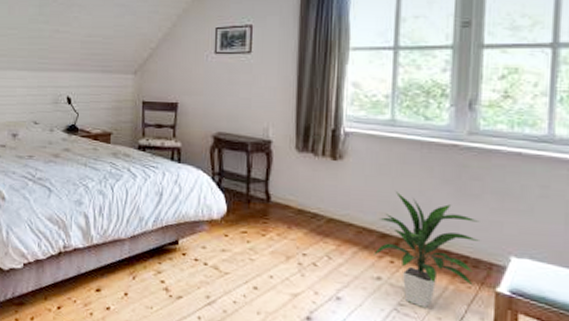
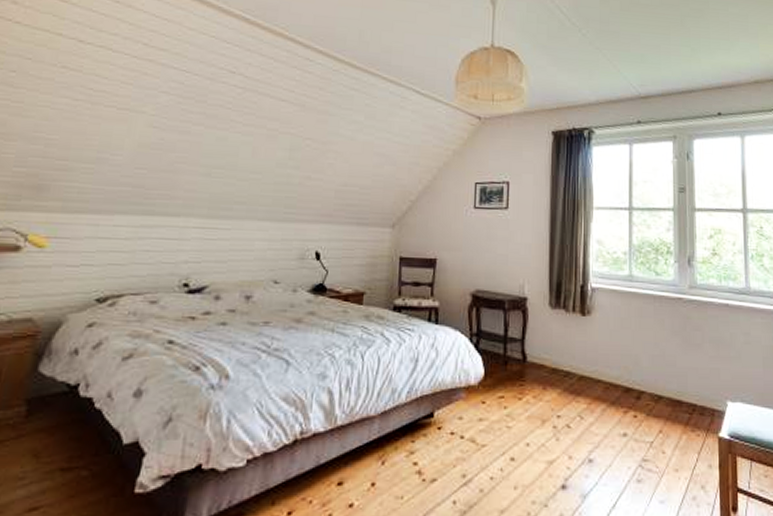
indoor plant: present [373,192,480,309] -> none [619,345,703,462]

